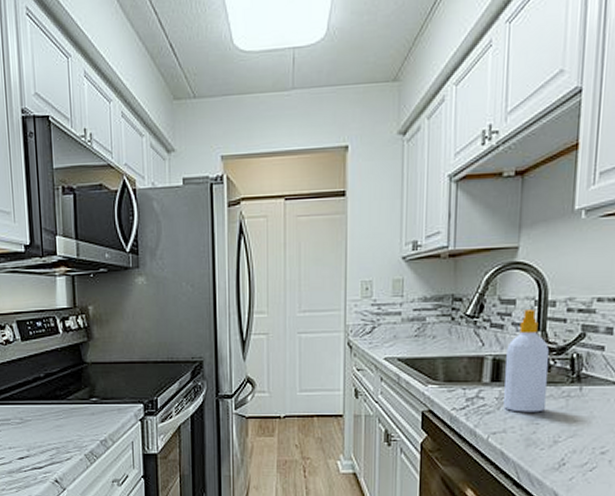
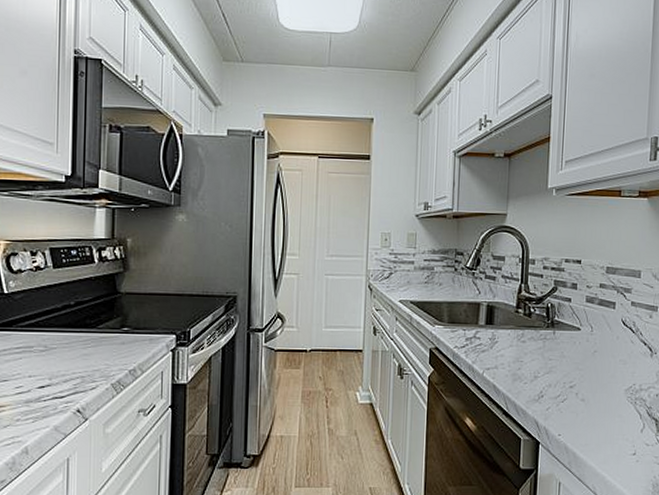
soap bottle: present [504,310,549,412] -> none [495,266,530,352]

